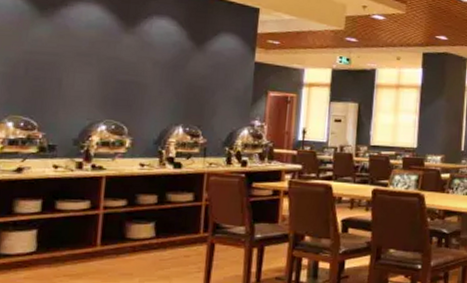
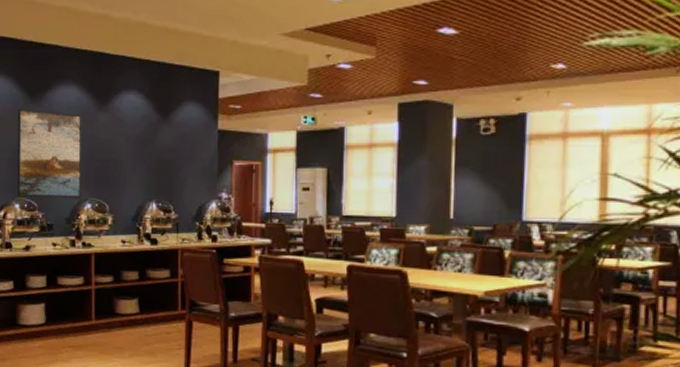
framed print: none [11,22,104,119] -> present [17,109,83,198]

